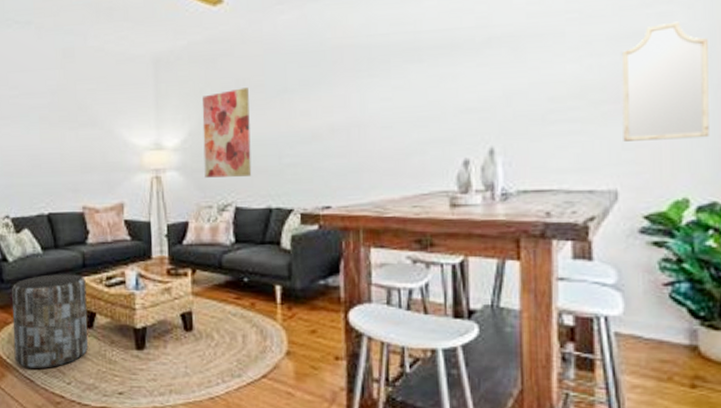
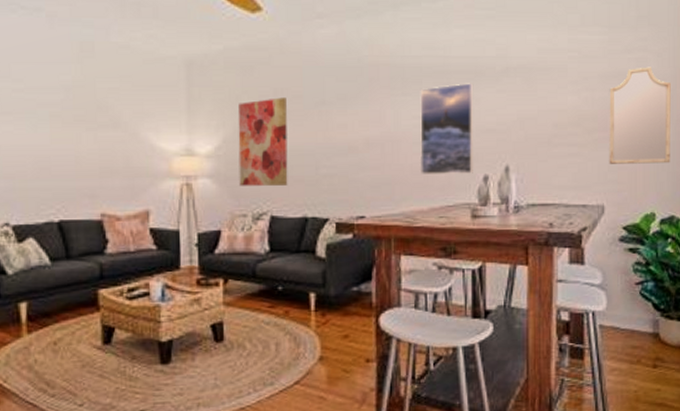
side table: present [12,274,89,368] -> none [11,286,106,392]
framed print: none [388,58,452,160] -> present [419,83,474,175]

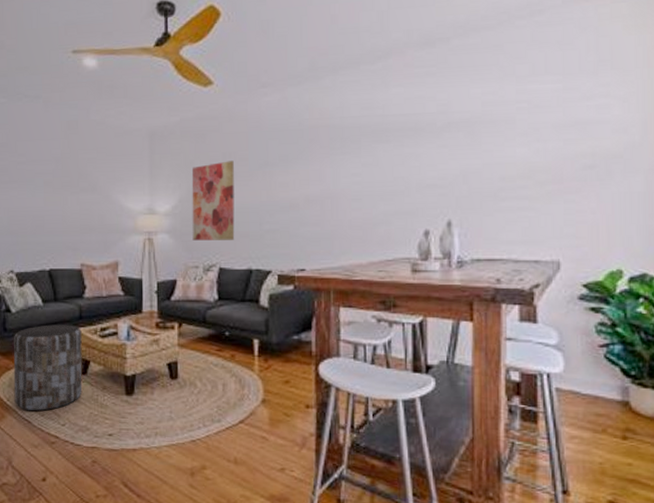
side table: none [11,286,106,392] -> present [13,325,83,411]
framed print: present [419,83,474,175] -> none [358,139,415,230]
home mirror: present [609,67,671,164] -> none [564,113,641,218]

